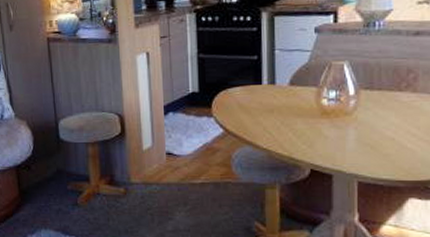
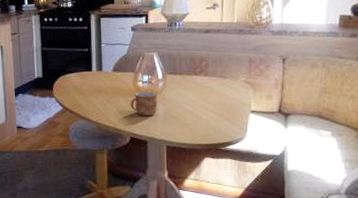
mug: none [311,111,348,144] -> present [130,91,158,117]

